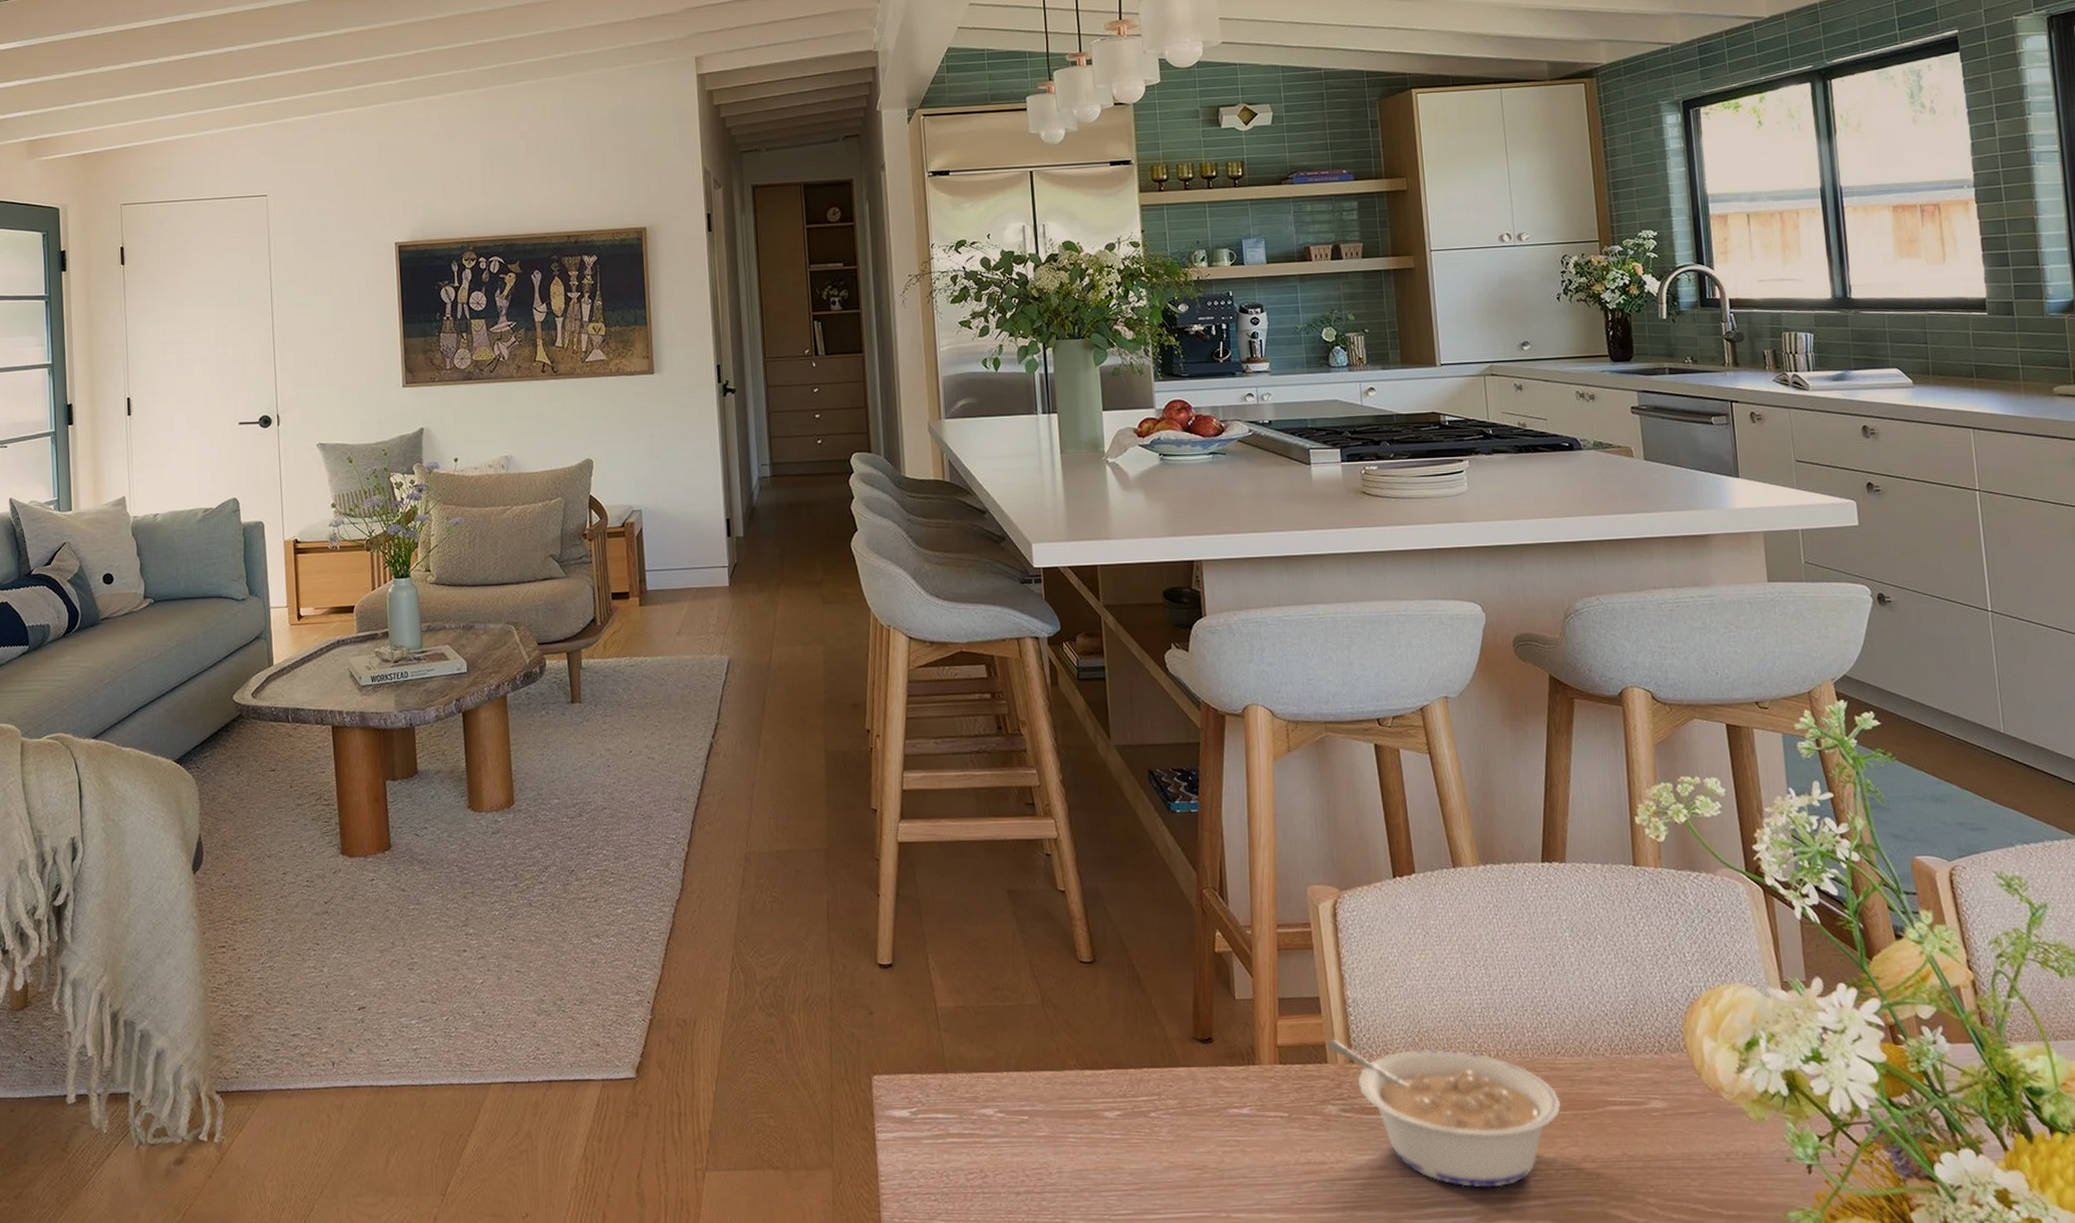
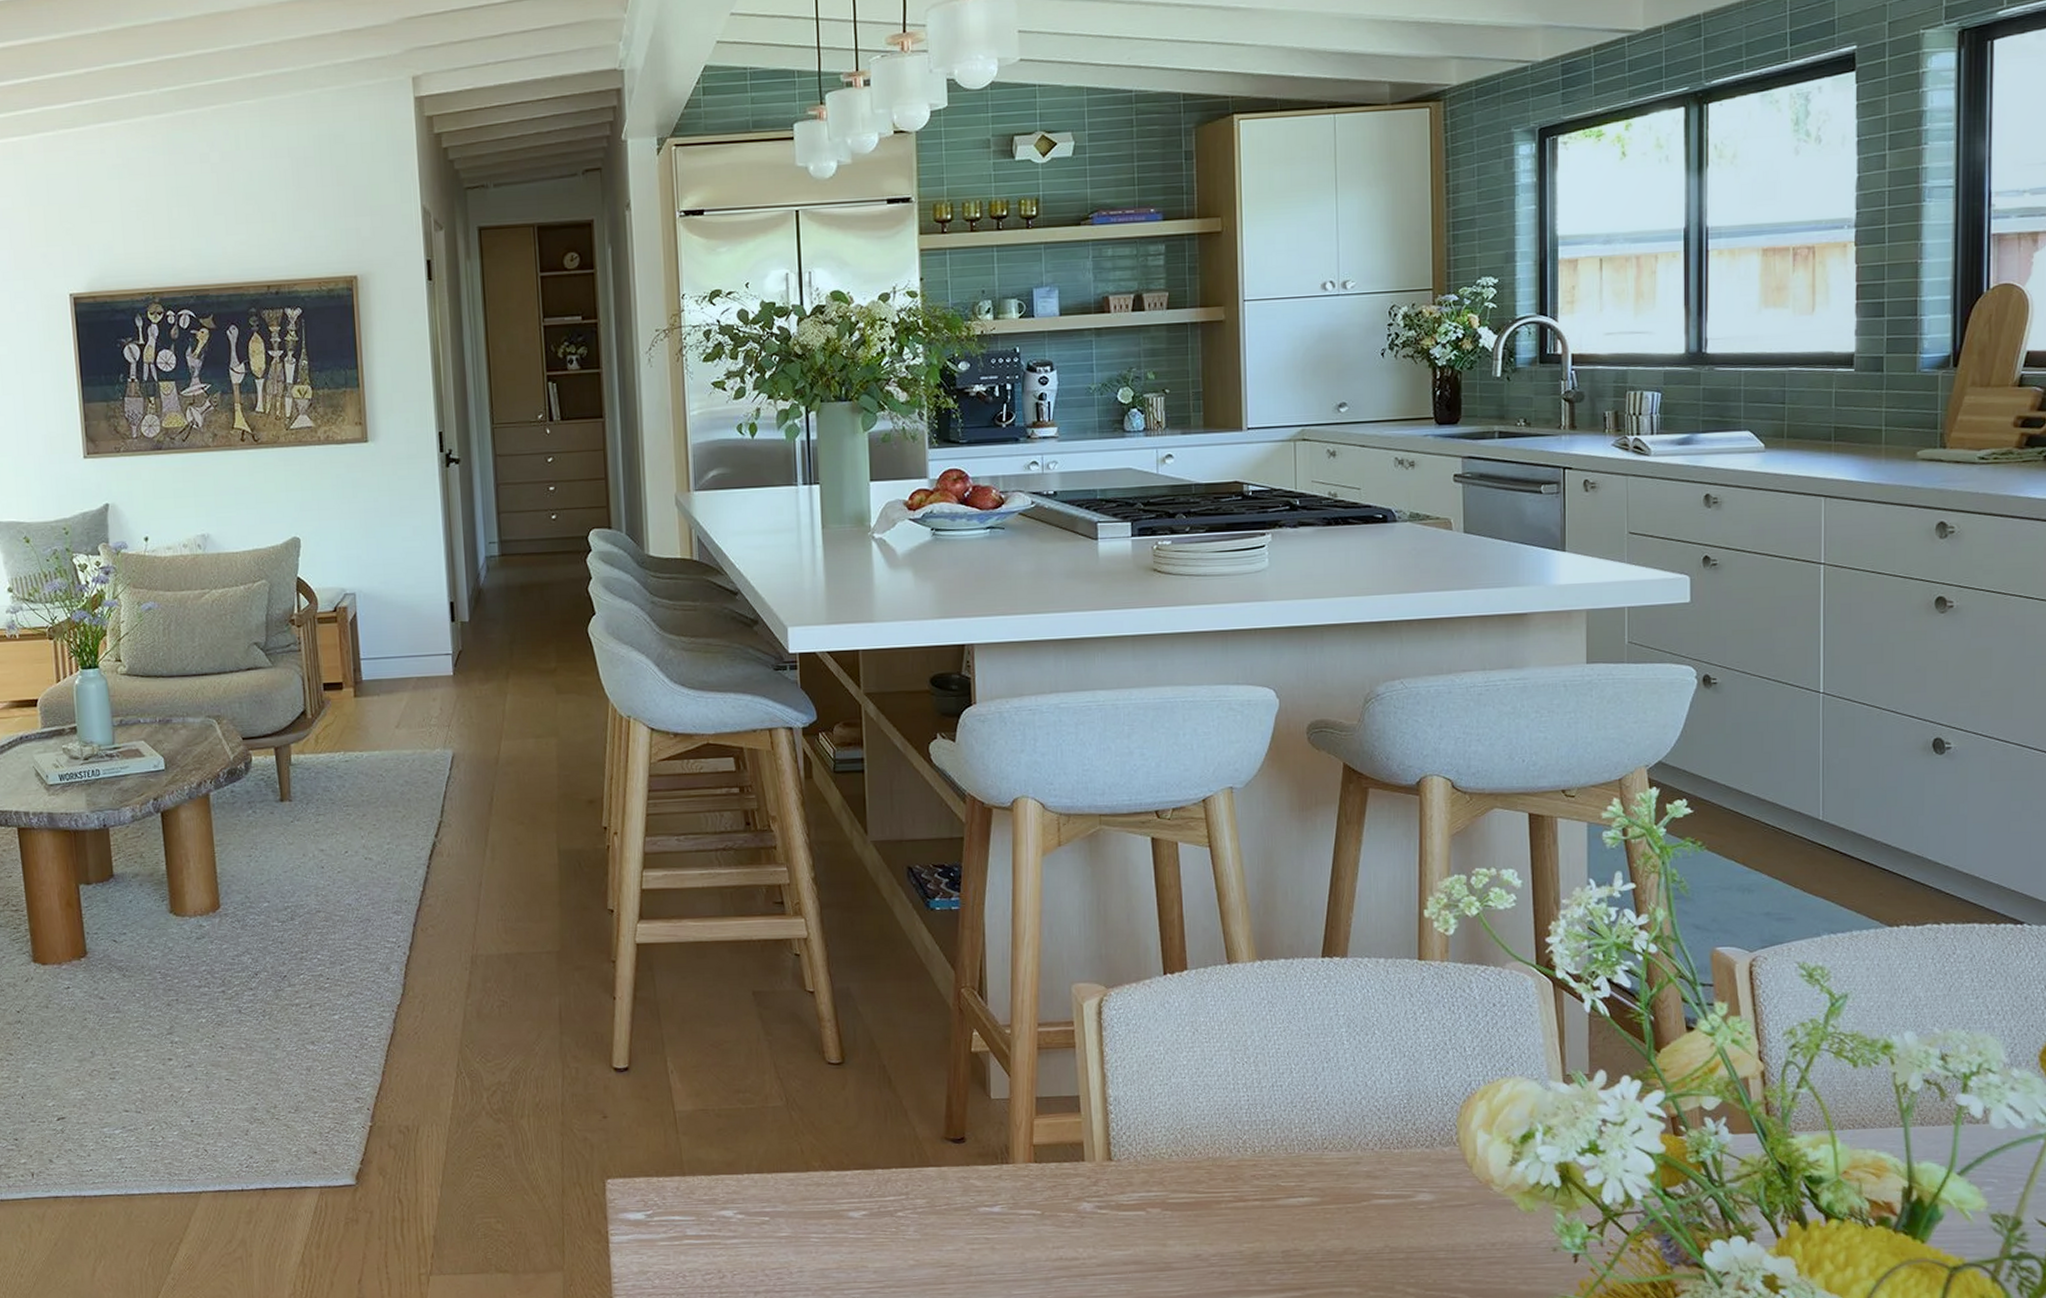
legume: present [1327,1039,1562,1188] -> none [1086,1137,1326,1281]

